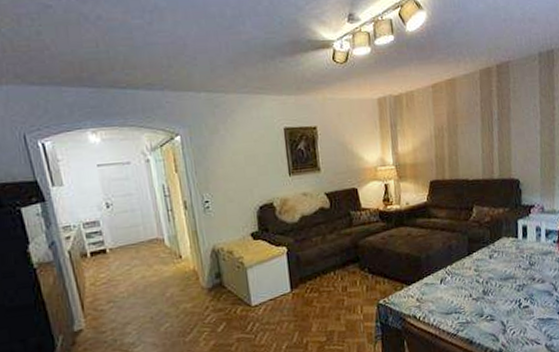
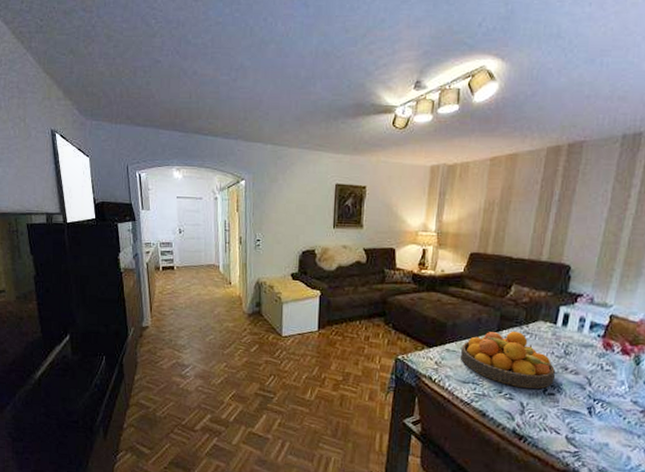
fruit bowl: none [438,251,526,307] -> present [460,331,555,389]

